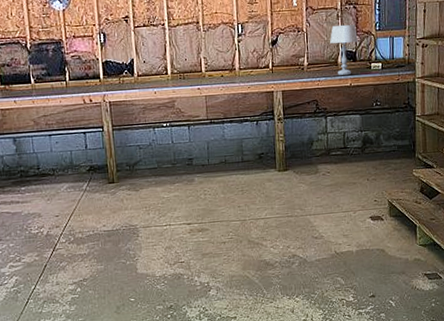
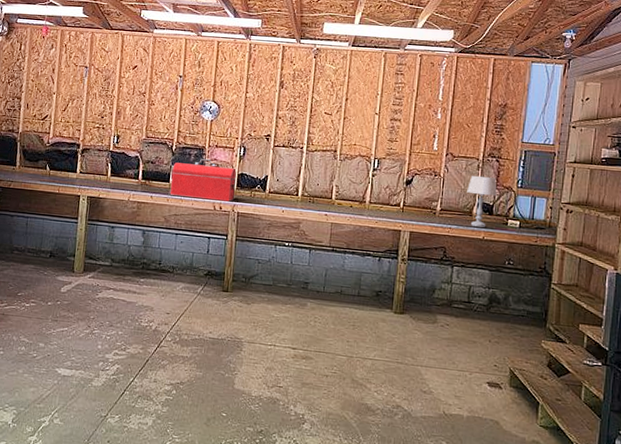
toolbox: none [31,52,104,96] -> present [169,159,237,202]

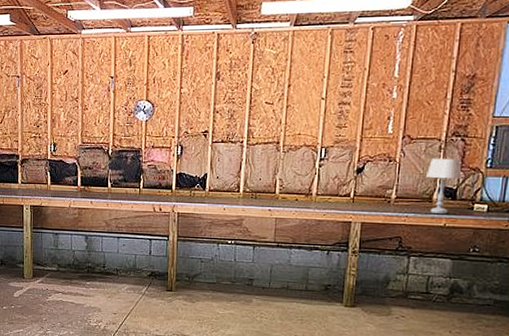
toolbox: present [169,159,237,202] -> none [109,161,175,203]

